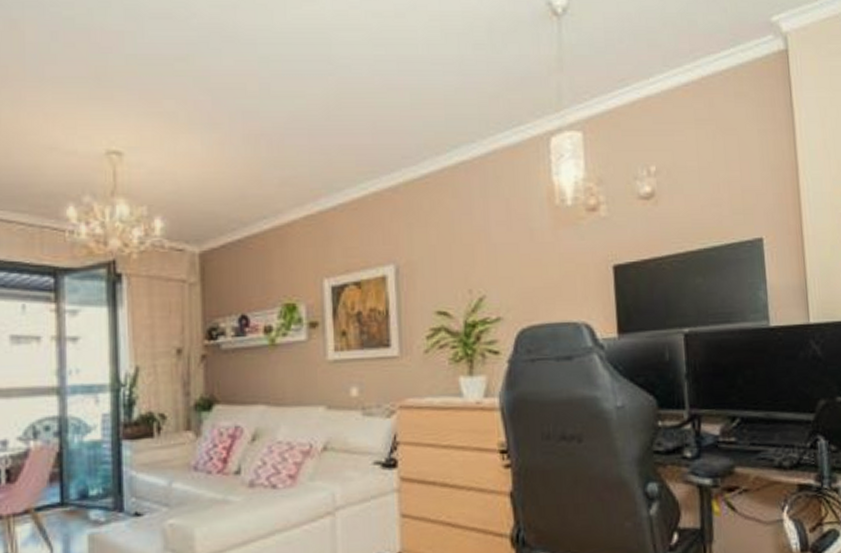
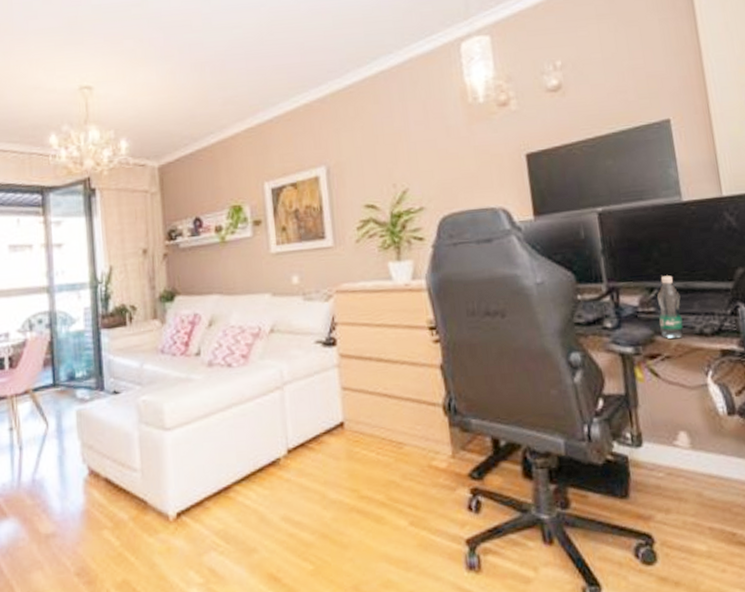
bottle: none [739,404,763,472] -> present [657,275,684,340]

